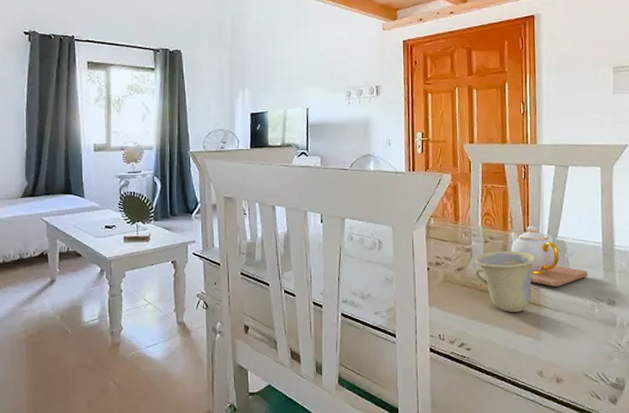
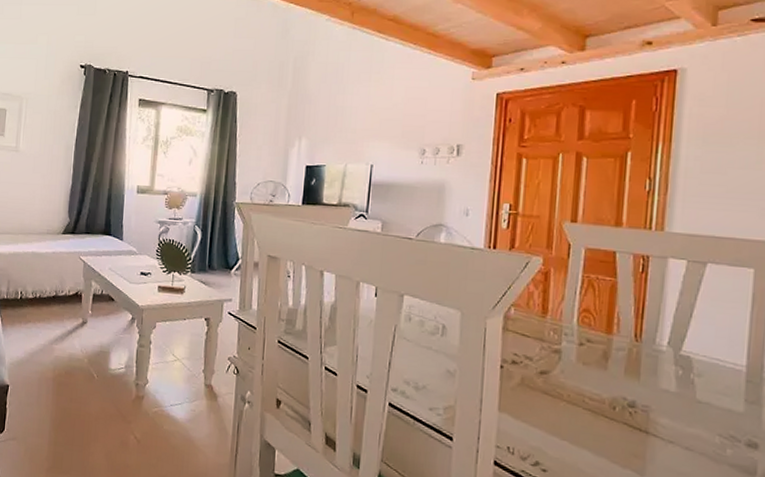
cup: present [474,251,537,312] -> none [562,357,649,436]
teapot: present [510,225,588,287] -> none [614,331,722,413]

